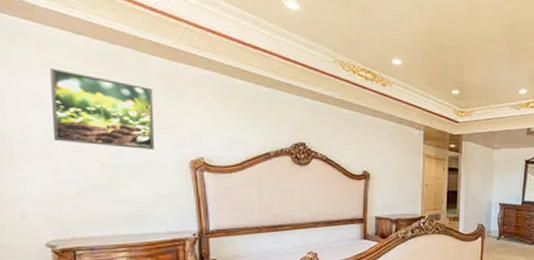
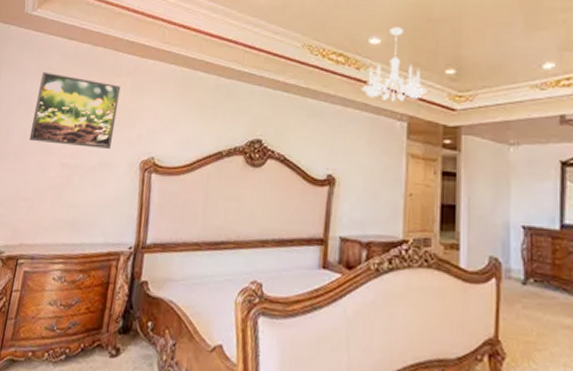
chandelier: none [387,51,439,115] -> present [361,27,428,102]

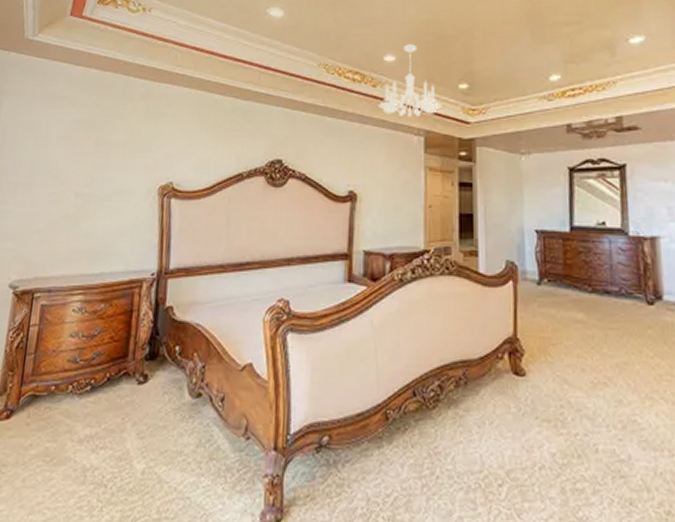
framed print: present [29,71,121,149] -> none [37,99,134,175]

